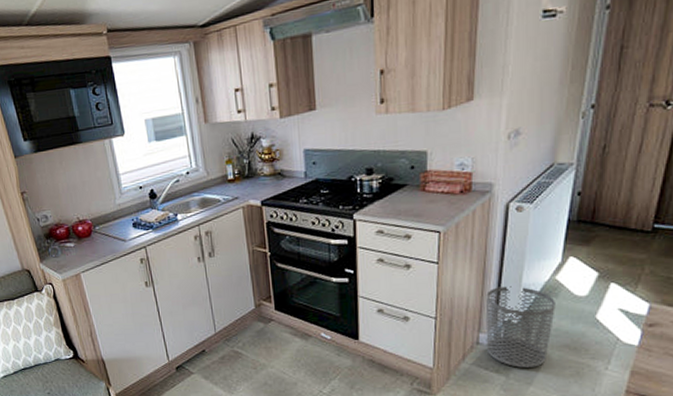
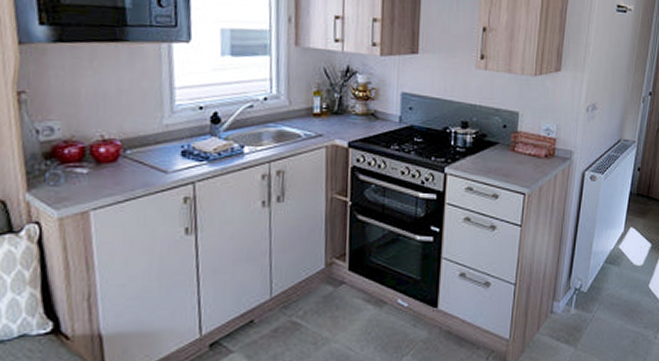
waste bin: present [485,286,555,368] -> none [559,253,618,338]

